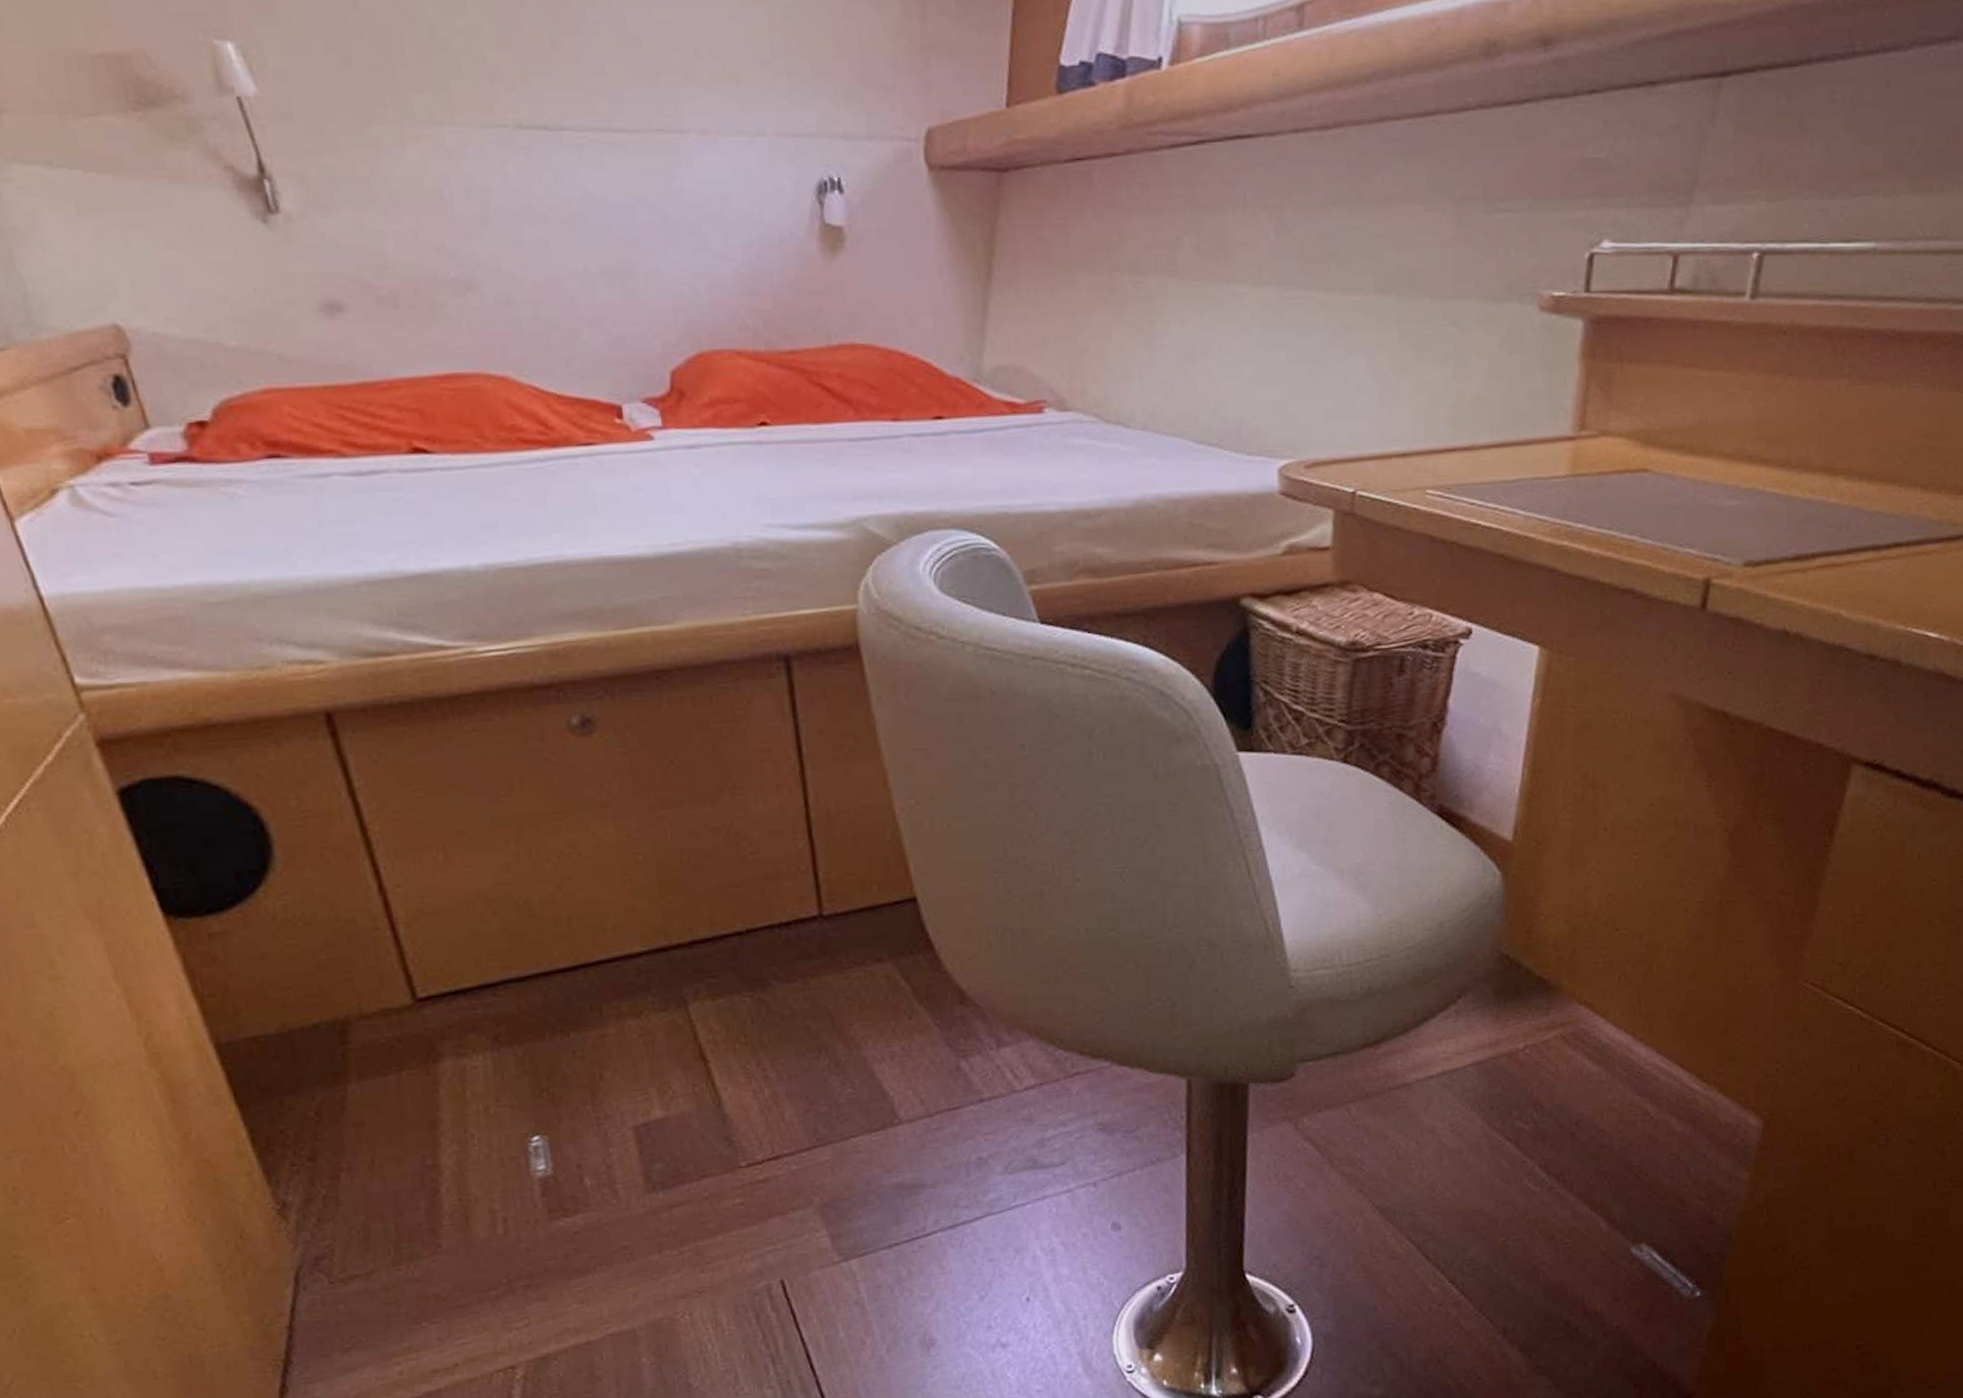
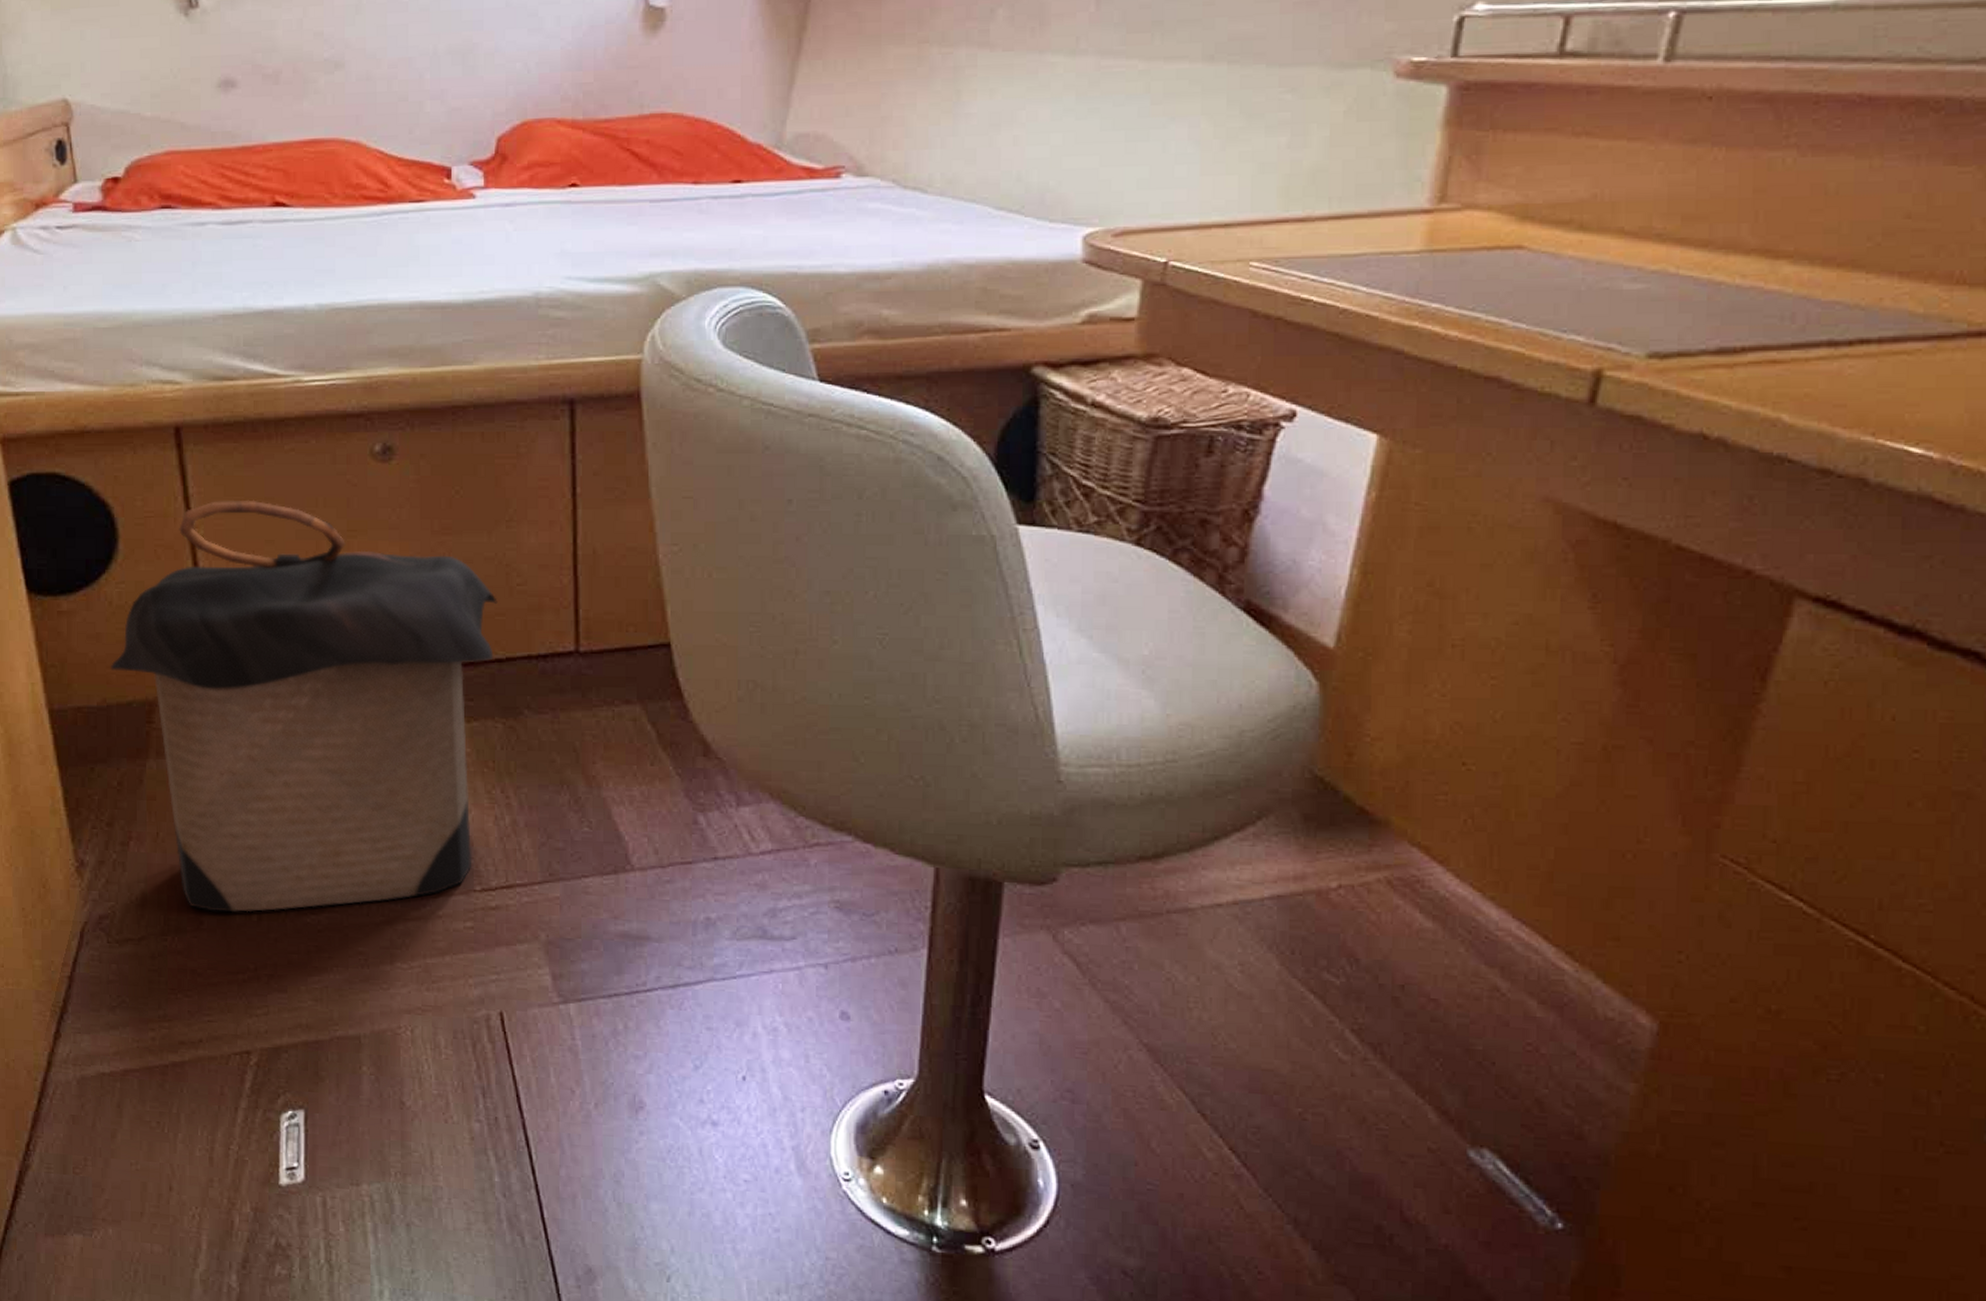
laundry hamper: none [286,788,734,1233] -> present [111,500,498,913]

